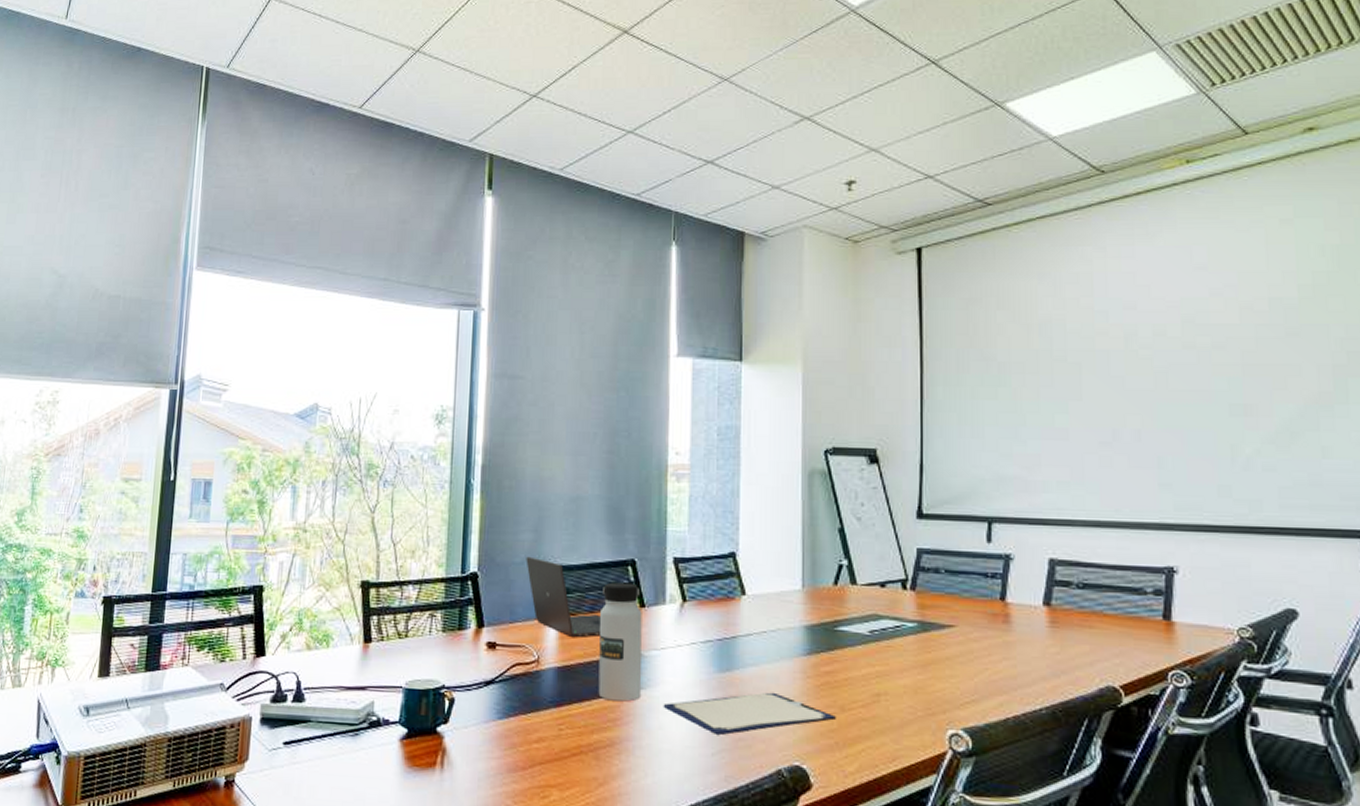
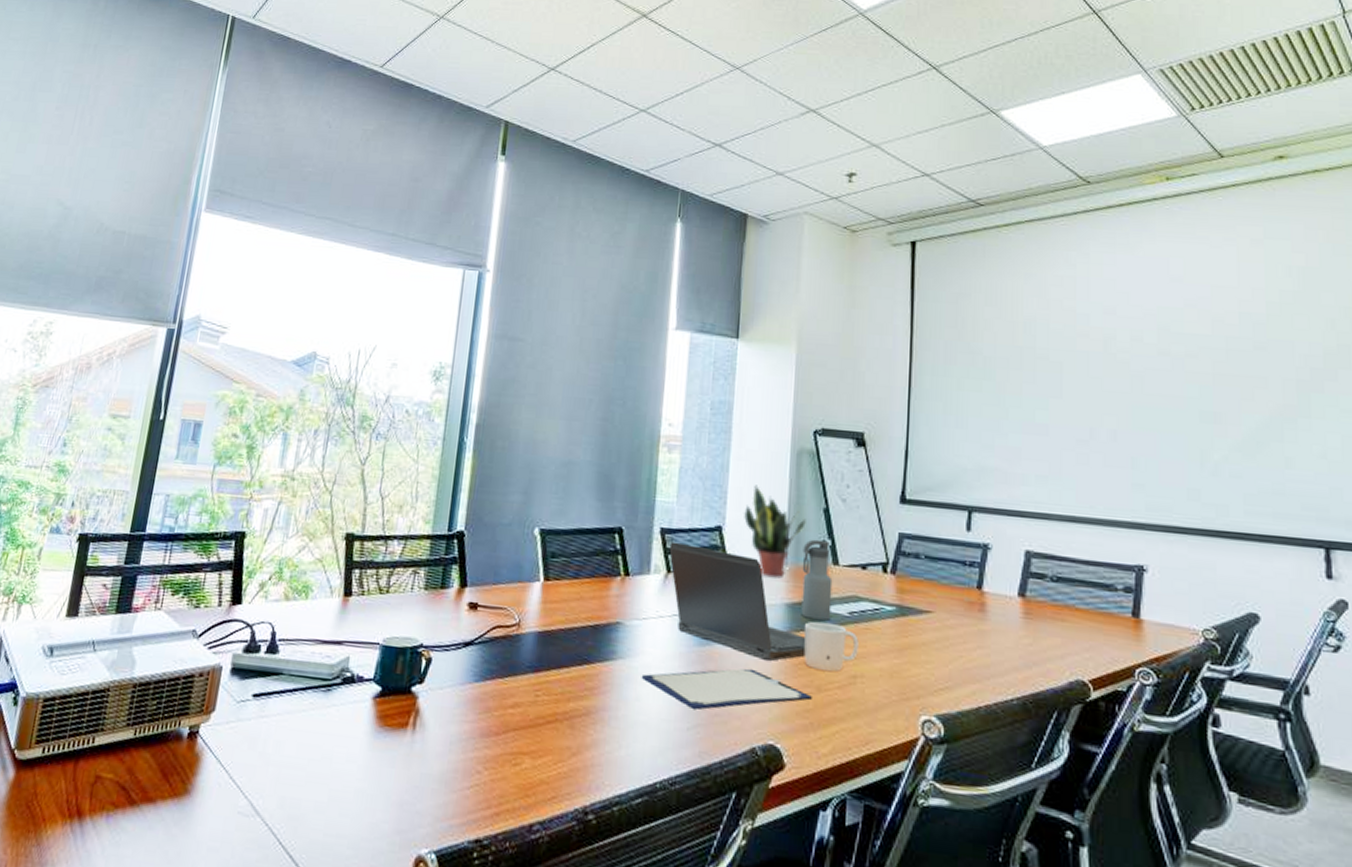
laptop: present [526,556,602,639] -> none [513,518,585,604]
water bottle: present [598,582,642,702] -> none [577,549,626,671]
laptop computer: none [683,570,827,683] -> present [669,541,806,661]
potted plant: none [758,509,821,601] -> present [744,485,806,579]
water bottle: none [819,560,851,642] -> present [801,539,833,622]
mug: none [824,642,881,692] -> present [803,621,859,673]

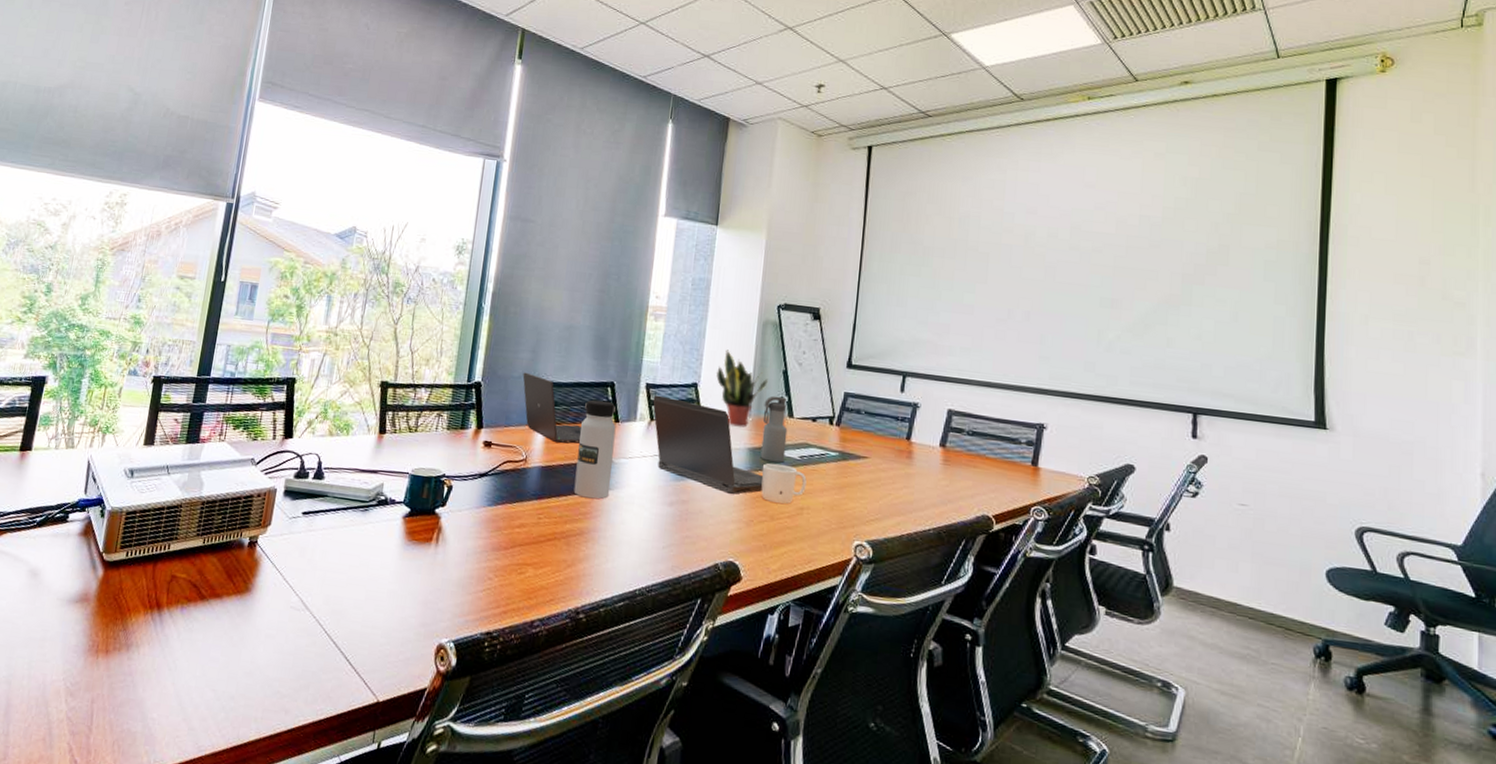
laptop: none [513,518,585,604] -> present [522,372,582,444]
water bottle: none [577,549,626,671] -> present [573,399,616,500]
notepad: present [641,668,812,710] -> none [626,500,766,532]

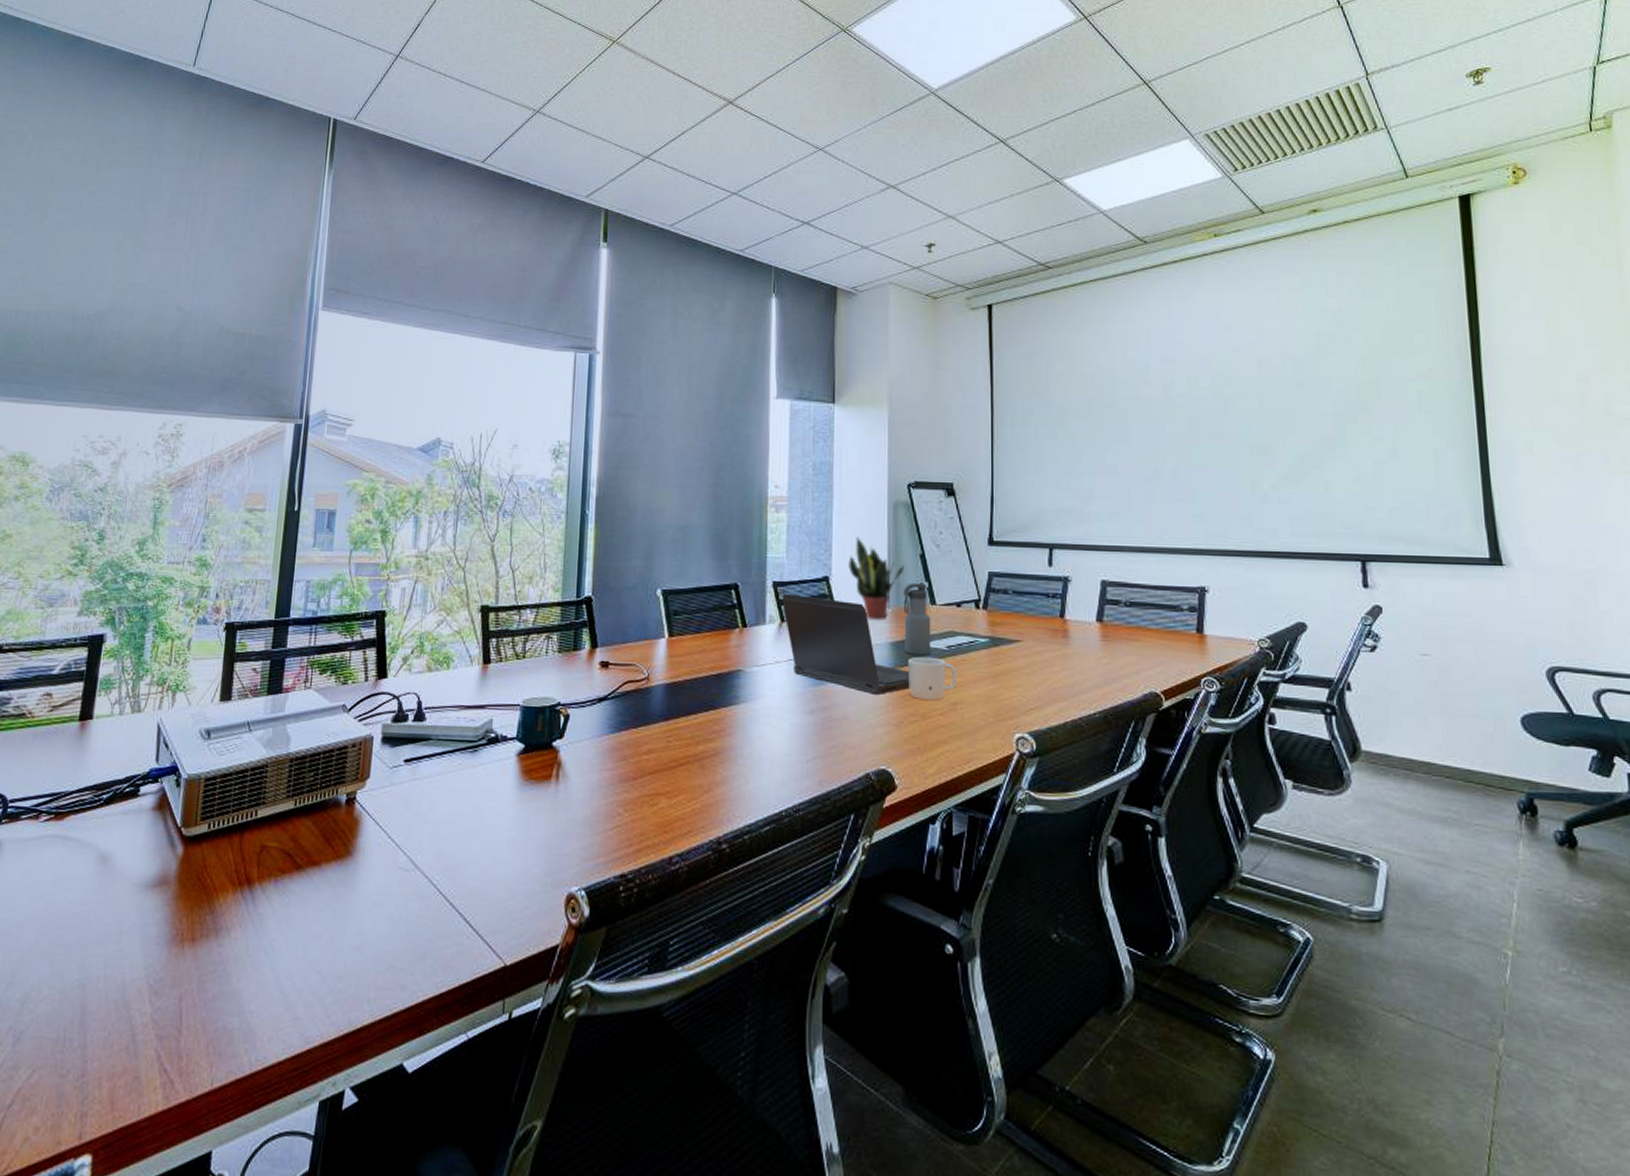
laptop: present [522,372,582,444] -> none [637,581,707,657]
water bottle: present [573,399,616,500] -> none [704,604,744,715]

